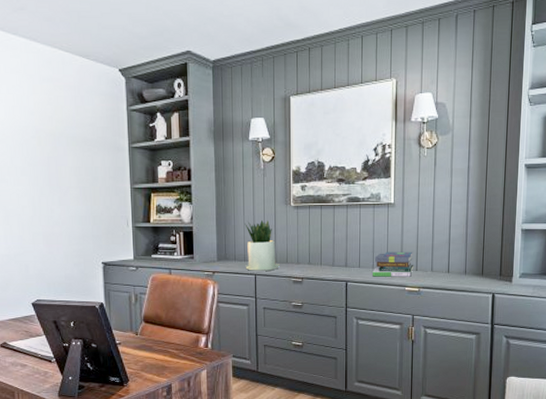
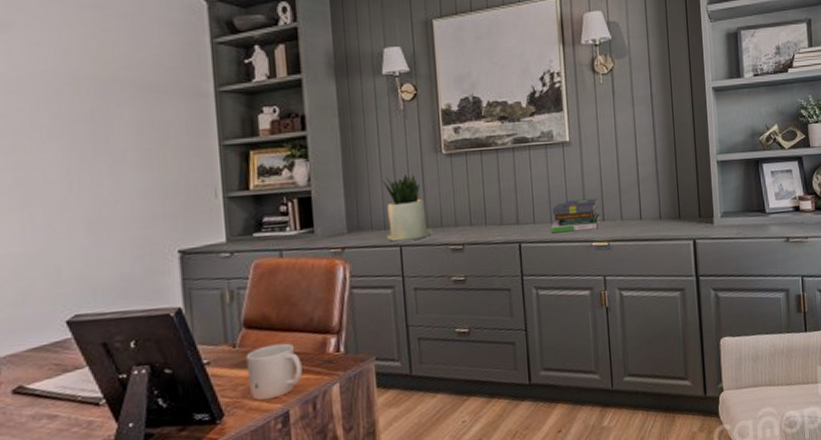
mug: none [144,336,182,375] -> present [246,342,302,401]

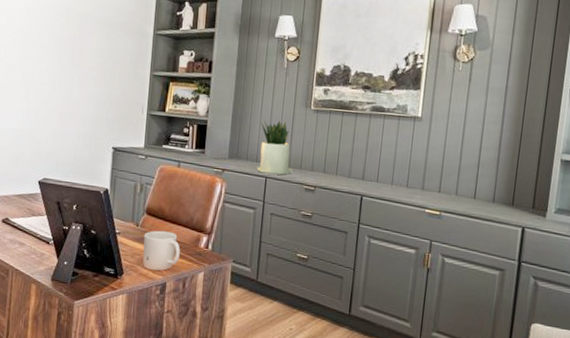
books: present [551,198,600,234] -> none [391,168,438,198]

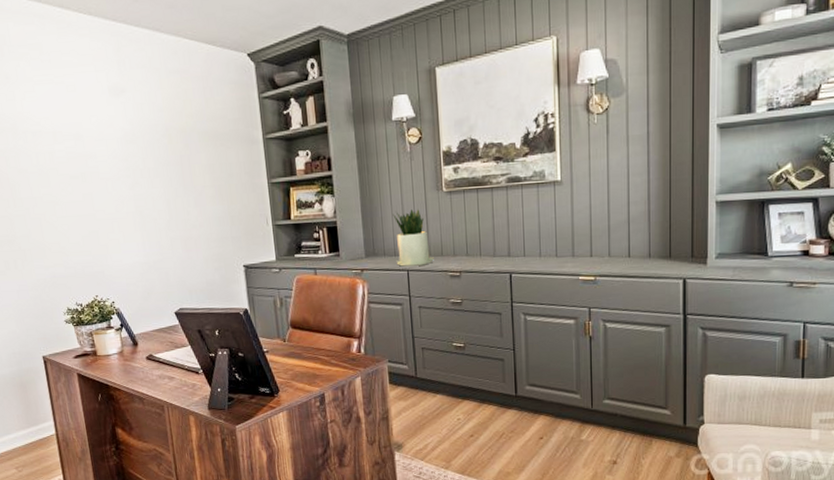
mug: present [142,230,180,271] -> none [293,341,334,384]

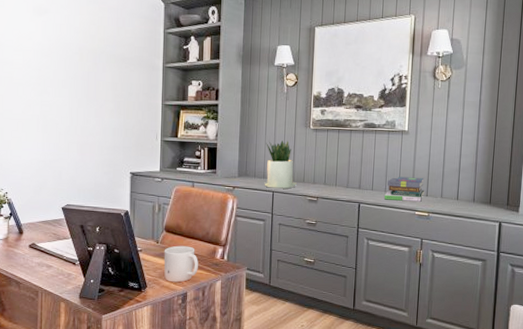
mug: none [293,341,334,384] -> present [163,245,198,283]
books: none [540,235,588,266] -> present [384,176,425,202]

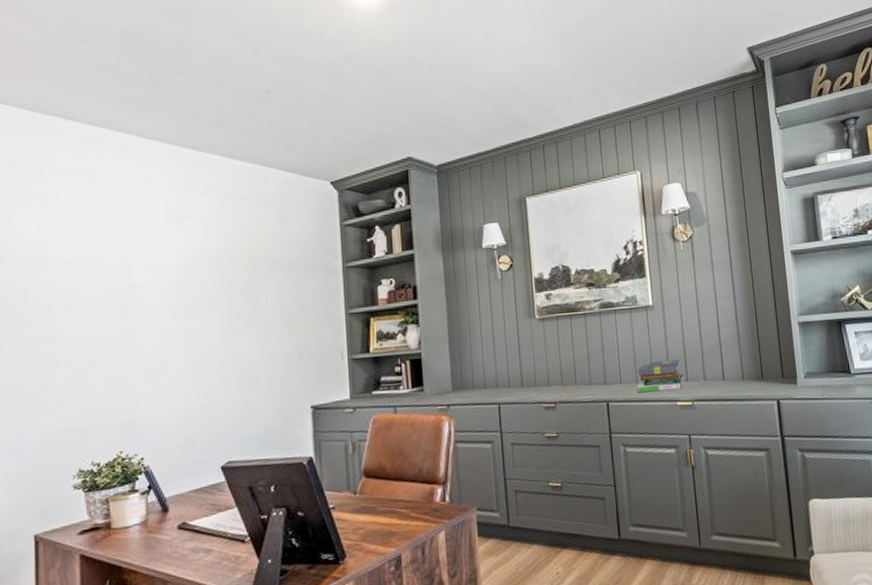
mug: present [163,245,198,283] -> none [365,491,413,545]
planter: present [264,141,296,190] -> none [483,337,527,401]

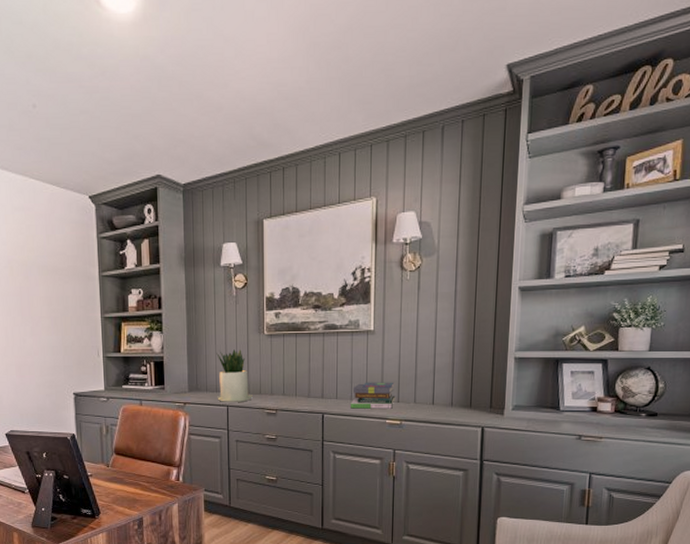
planter: none [483,337,527,401] -> present [216,349,253,403]

